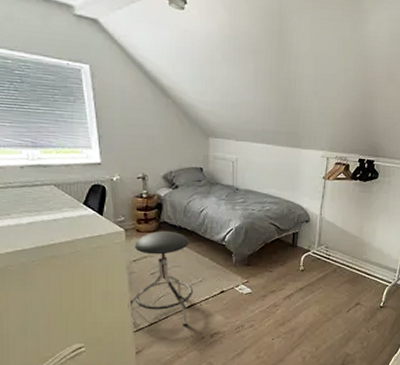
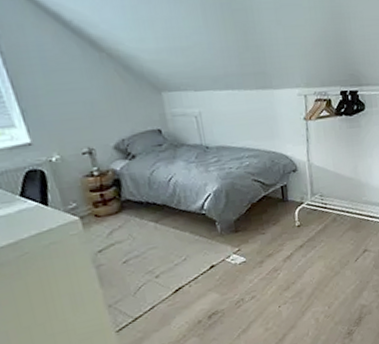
stool: present [128,231,194,327] -> none [96,209,180,319]

